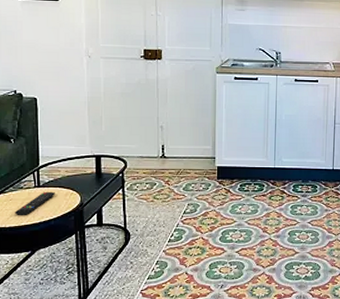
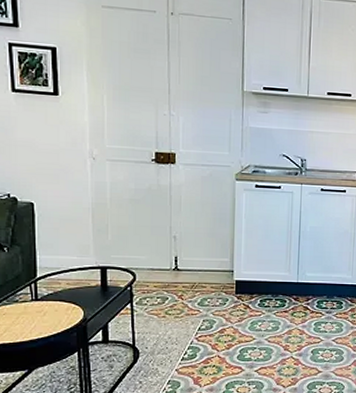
remote control: present [15,191,55,216] -> none [9,305,55,332]

